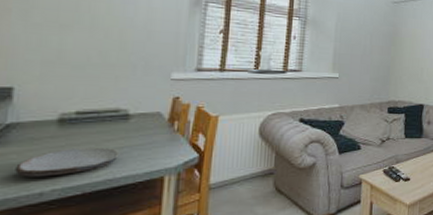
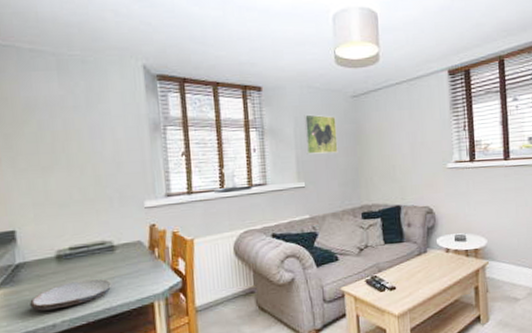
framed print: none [344,12,376,50] -> present [304,114,338,155]

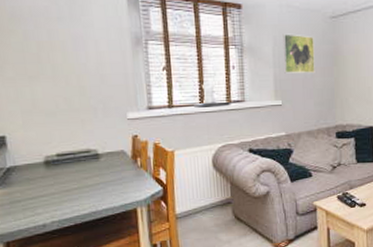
plate: present [30,278,112,311] -> none [21,184,98,212]

